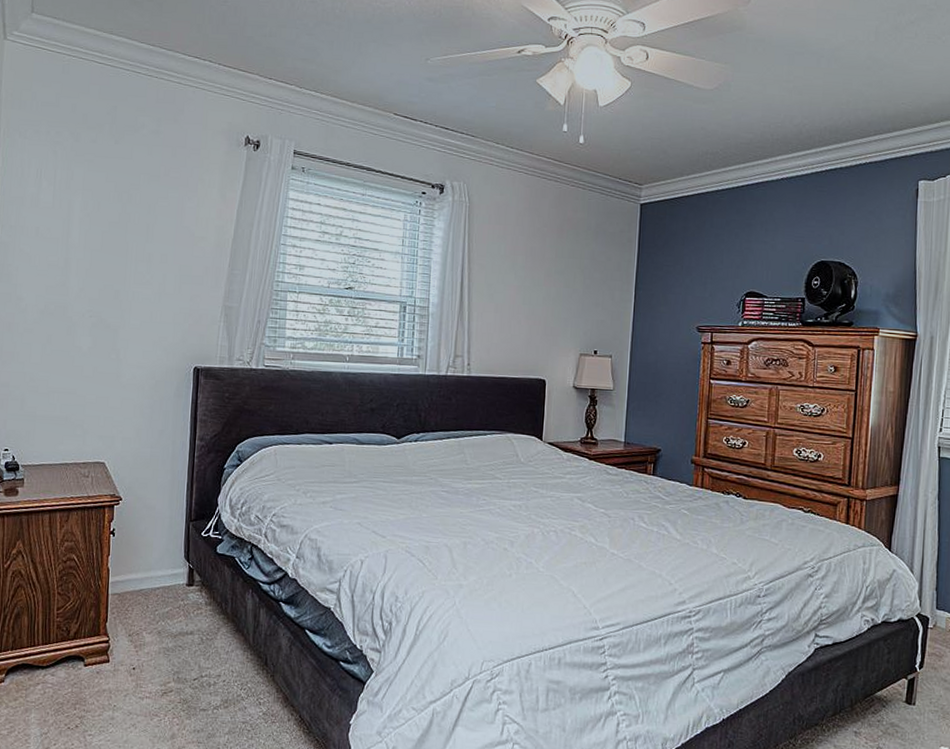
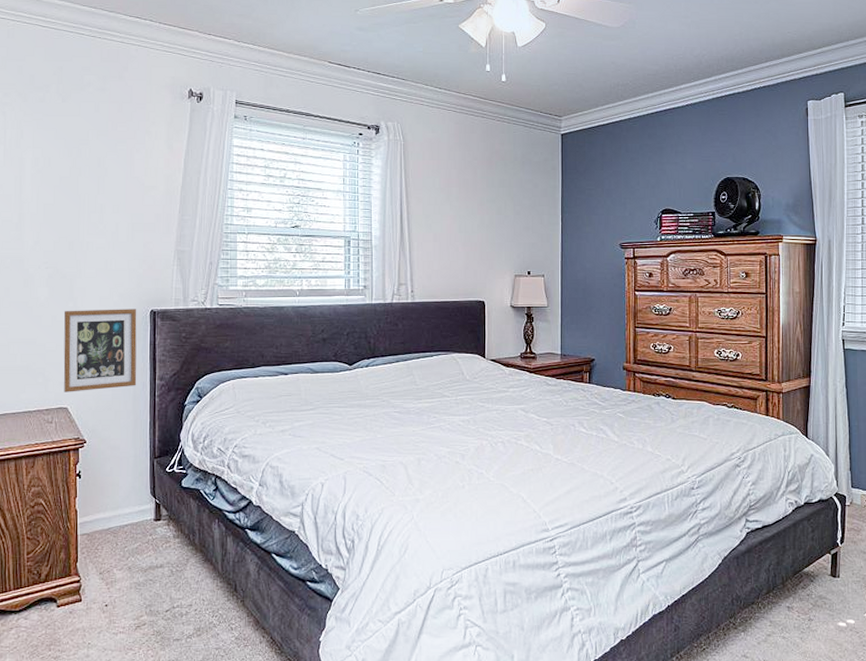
picture frame: none [102,361,180,447] -> present [63,309,137,392]

